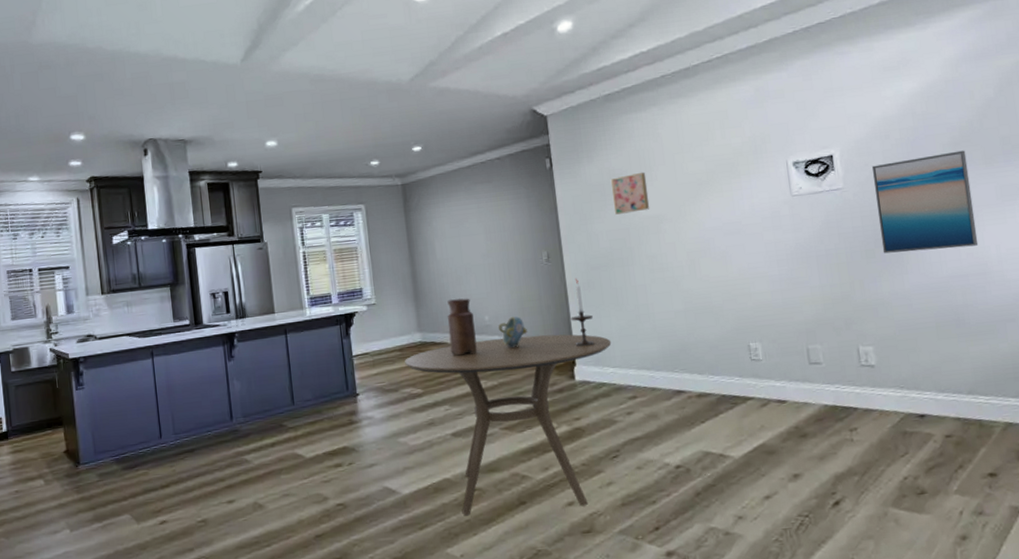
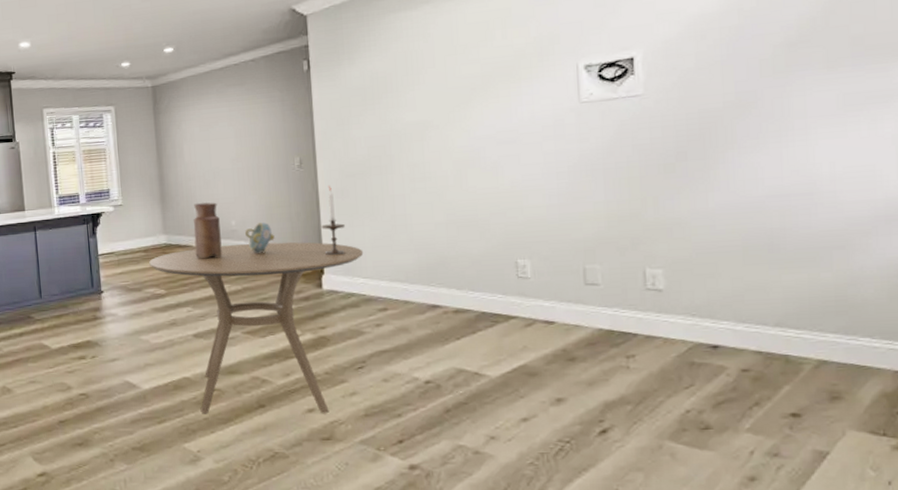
wall art: present [611,172,650,215] -> none [373,75,415,120]
wall art: present [872,150,979,254] -> none [680,52,807,168]

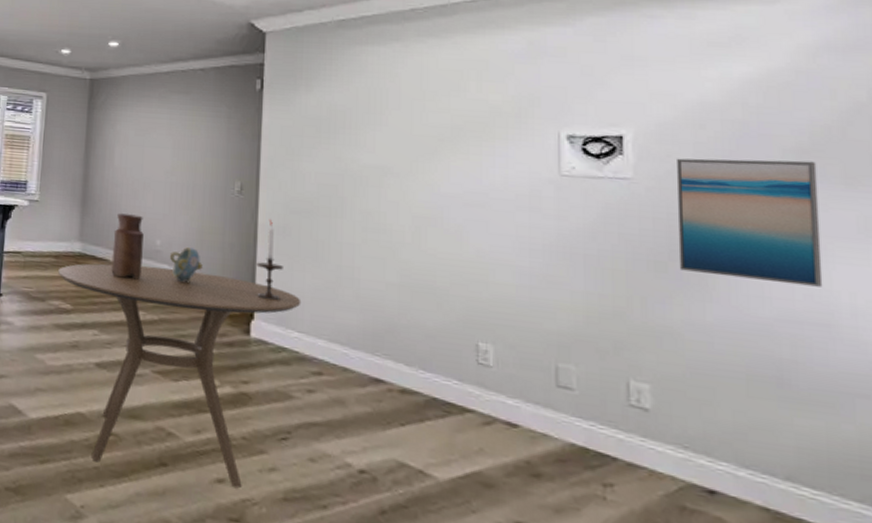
wall art: none [680,52,807,168] -> present [675,158,823,287]

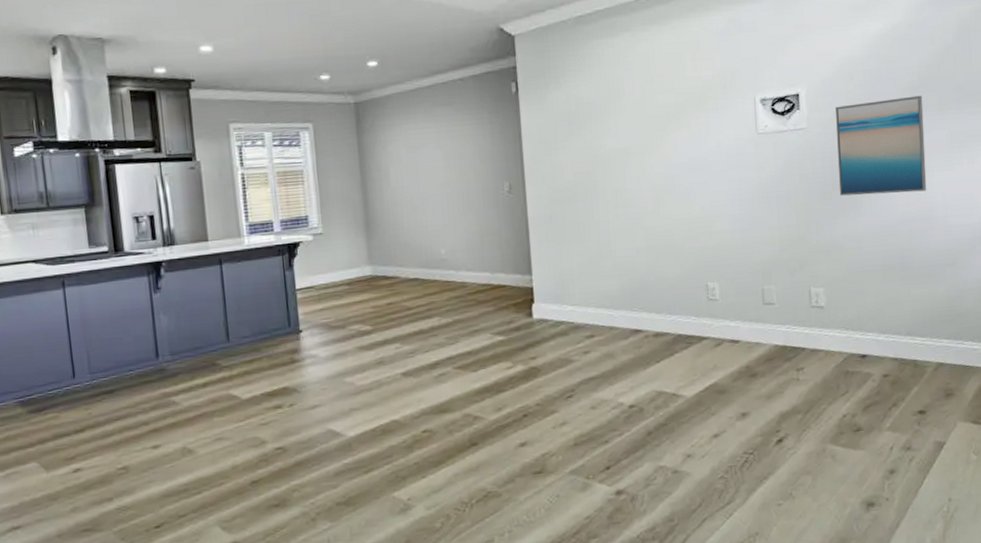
dining table: present [58,263,302,489] -> none [353,270,572,459]
vase: present [111,213,144,279] -> none [400,229,432,290]
decorative bowl: present [169,247,203,283] -> none [454,250,485,283]
candlestick: present [256,219,283,301] -> none [531,212,554,284]

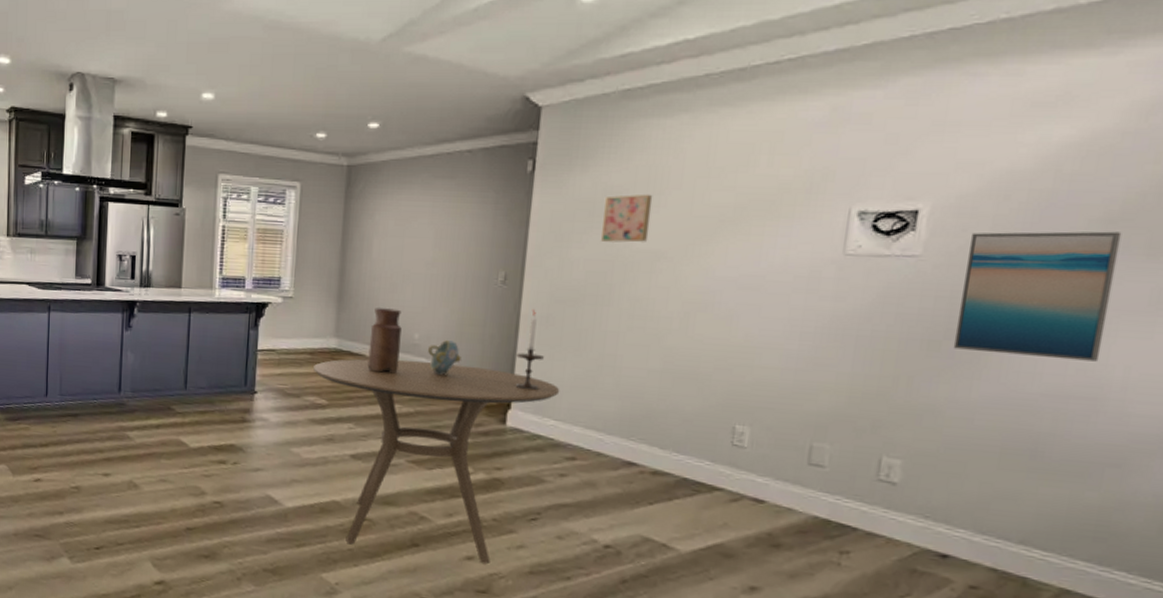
dining table: none [353,270,572,459] -> present [313,358,560,565]
vase: none [400,229,432,290] -> present [367,308,402,374]
decorative bowl: none [454,250,485,283] -> present [427,340,461,375]
candlestick: none [531,212,554,284] -> present [515,309,544,391]
wall art: none [579,101,617,146] -> present [601,194,653,243]

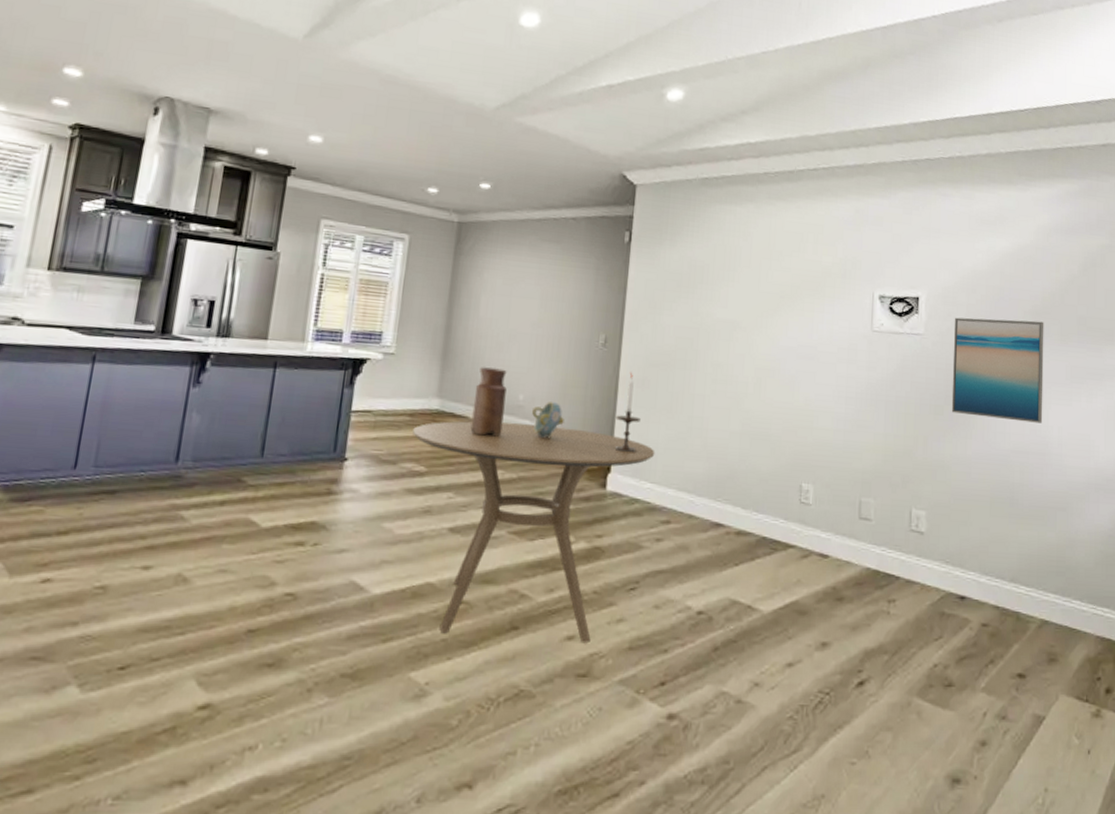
wall art: present [601,194,653,243] -> none [688,269,729,314]

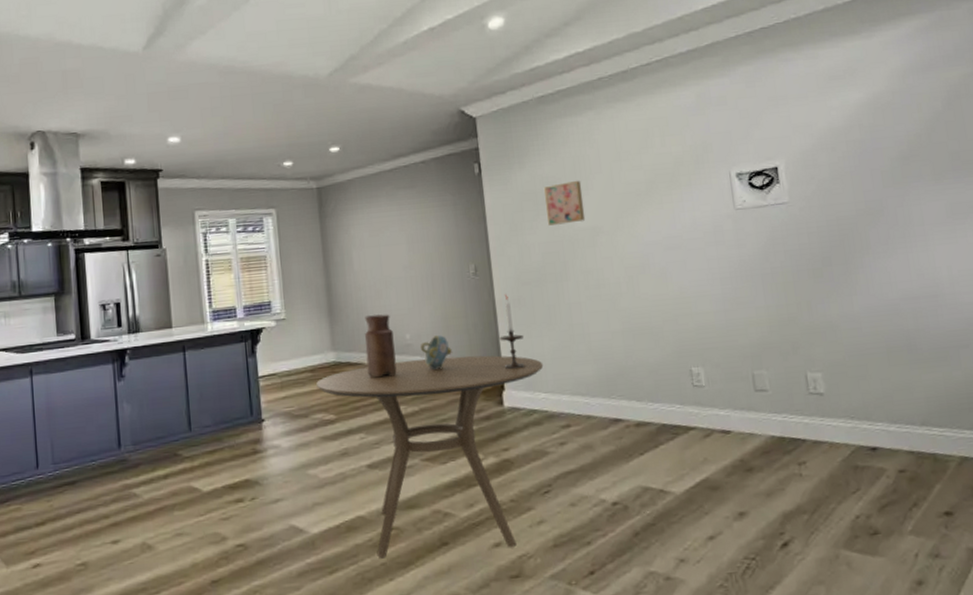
wall art: none [688,269,729,314] -> present [544,180,586,226]
wall art: present [951,317,1044,423] -> none [818,165,929,273]

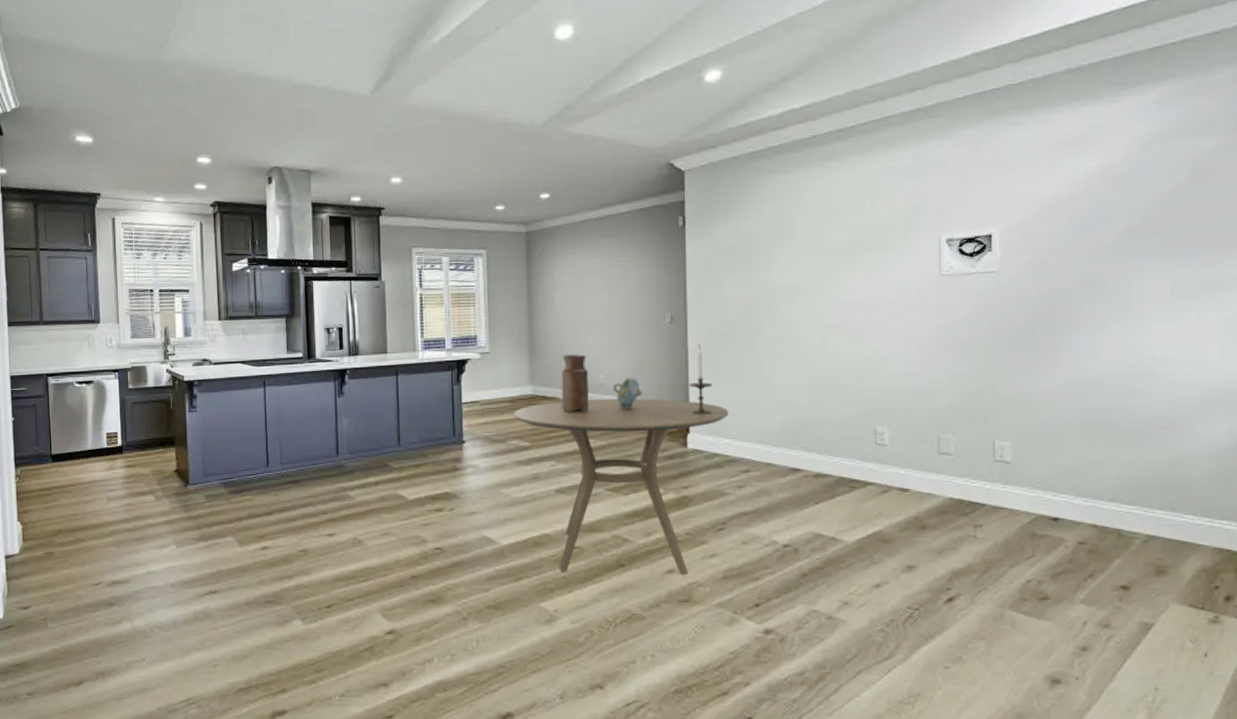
wall art: present [544,180,586,226] -> none [746,237,785,281]

